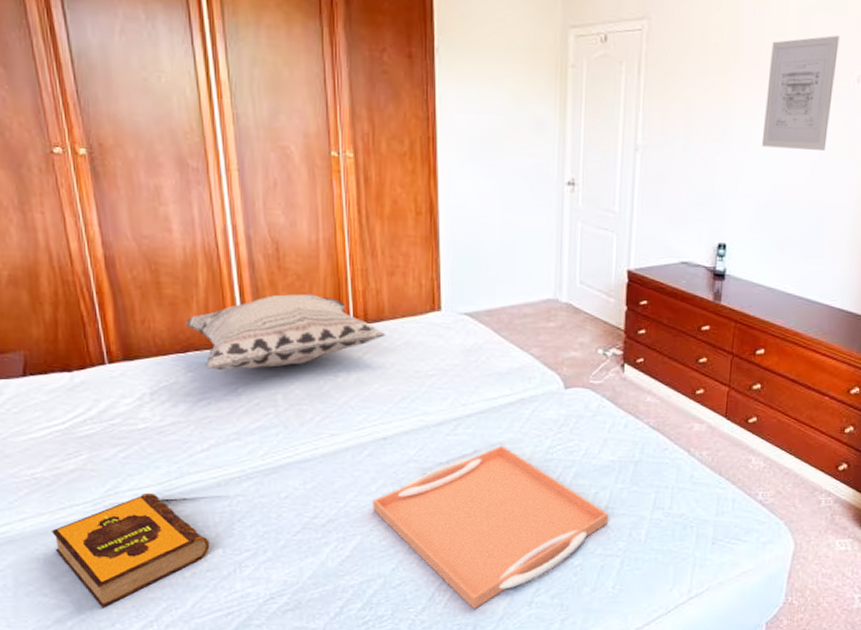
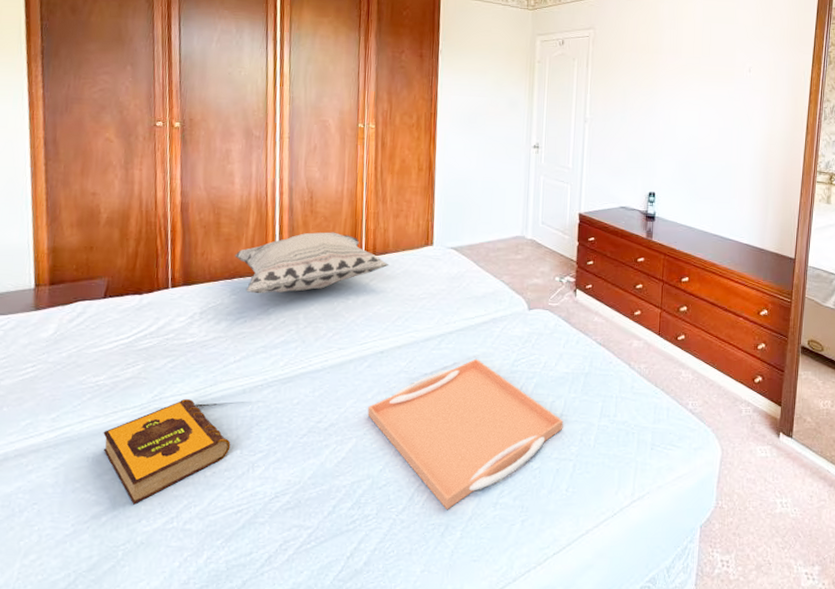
wall art: present [761,35,840,150] -> none [679,39,734,121]

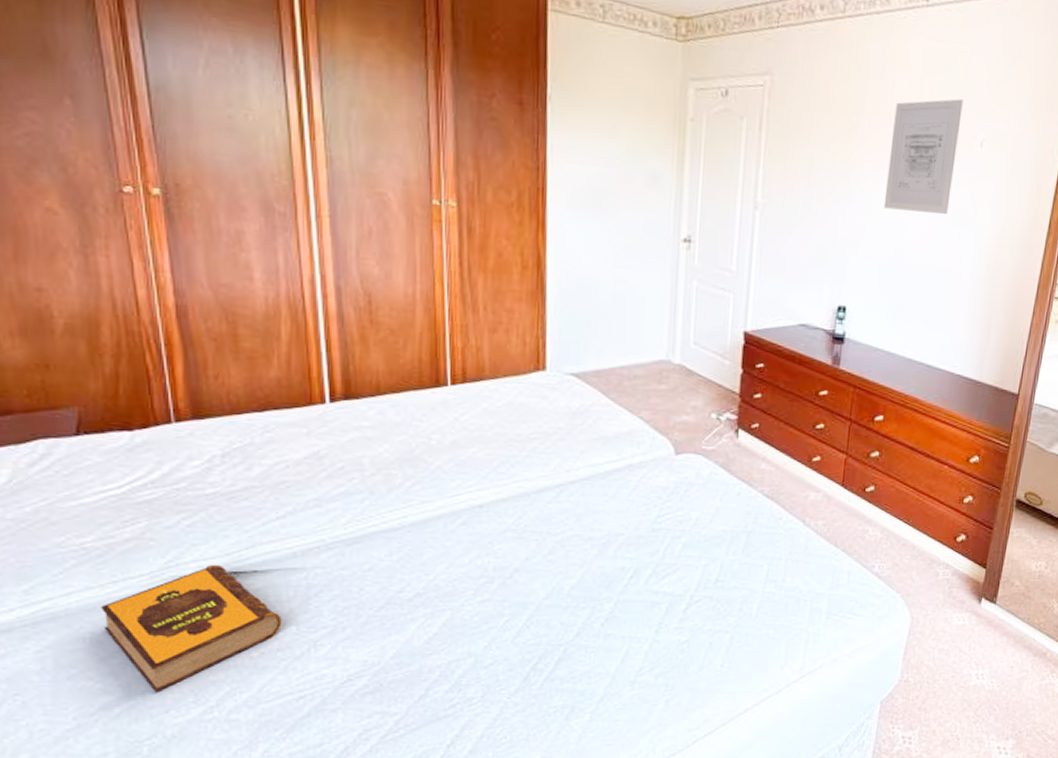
decorative pillow: present [235,232,389,294] -> none [264,350,486,431]
serving tray: present [367,358,564,510] -> none [465,514,719,691]
wall art: none [679,39,734,121] -> present [883,99,963,214]

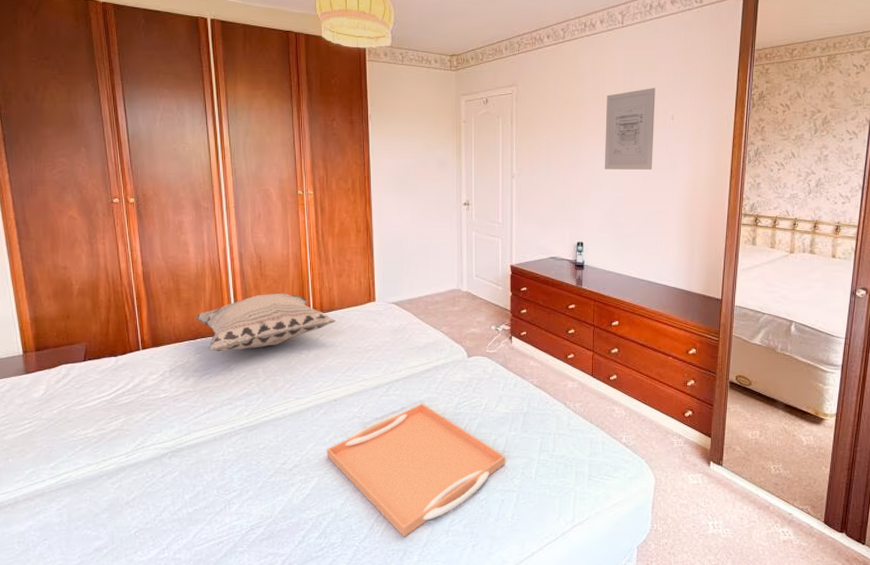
hardback book: present [101,564,282,693] -> none [96,446,208,539]
decorative pillow: none [264,350,486,431] -> present [196,293,336,352]
serving tray: none [465,514,719,691] -> present [327,403,506,538]

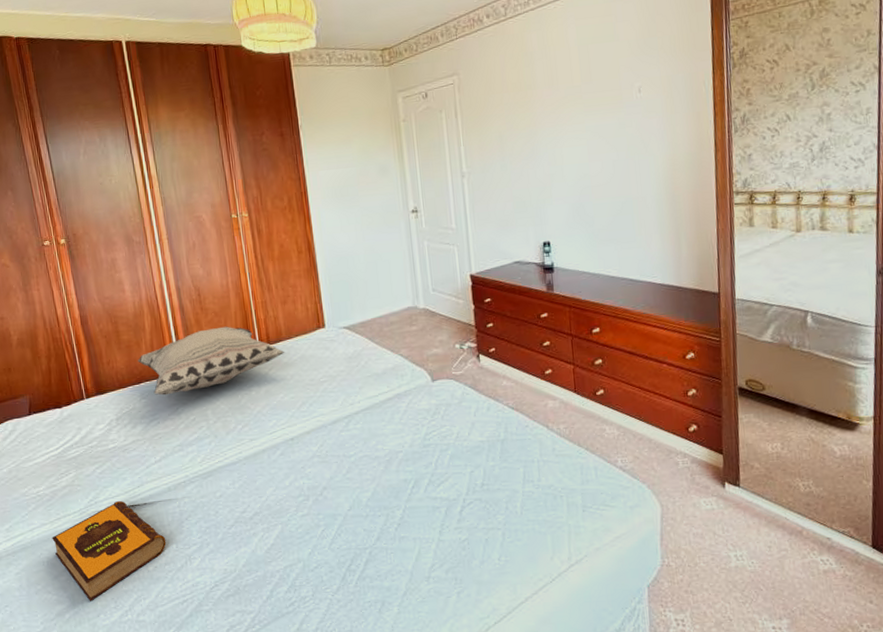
hardback book: none [96,446,208,539] -> present [52,500,166,601]
serving tray: present [327,403,506,538] -> none [288,436,486,588]
wall art: present [604,88,655,170] -> none [560,59,622,157]

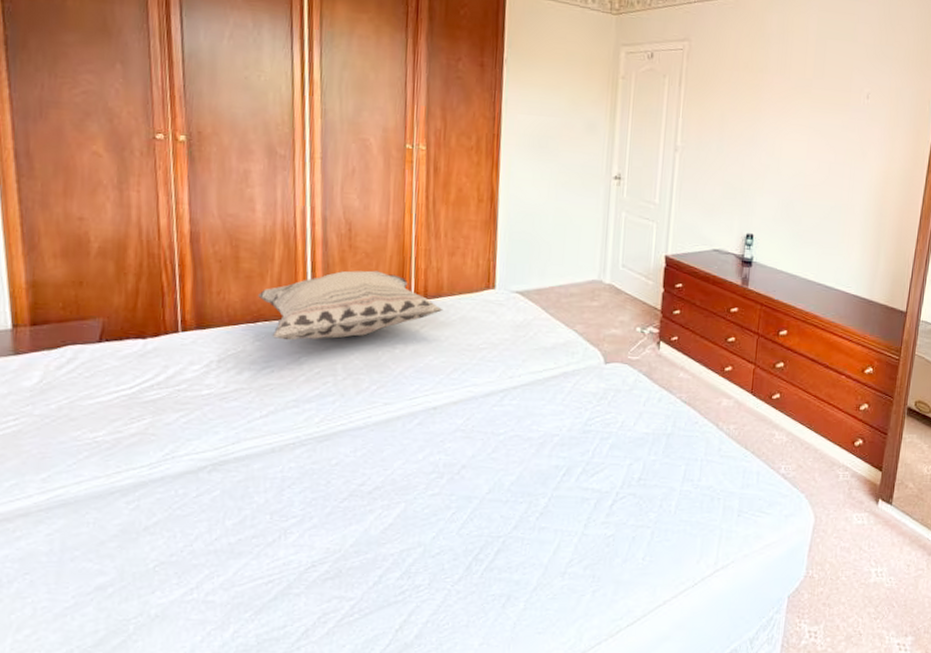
hardback book: present [52,500,166,601] -> none [105,457,258,575]

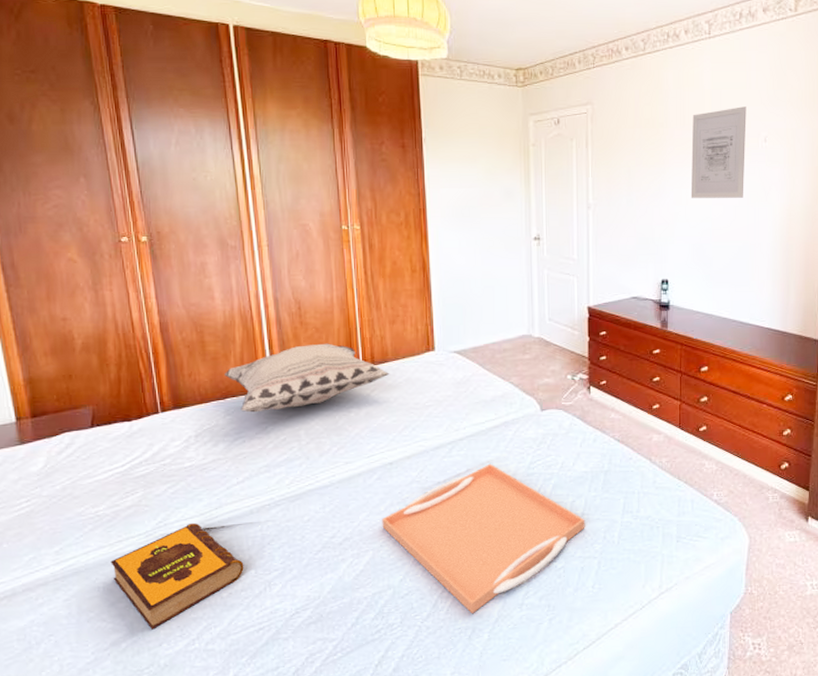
hardback book: none [105,457,258,575] -> present [110,522,244,630]
serving tray: none [418,416,642,580] -> present [382,463,585,614]
wall art: none [784,59,851,155] -> present [690,106,747,198]

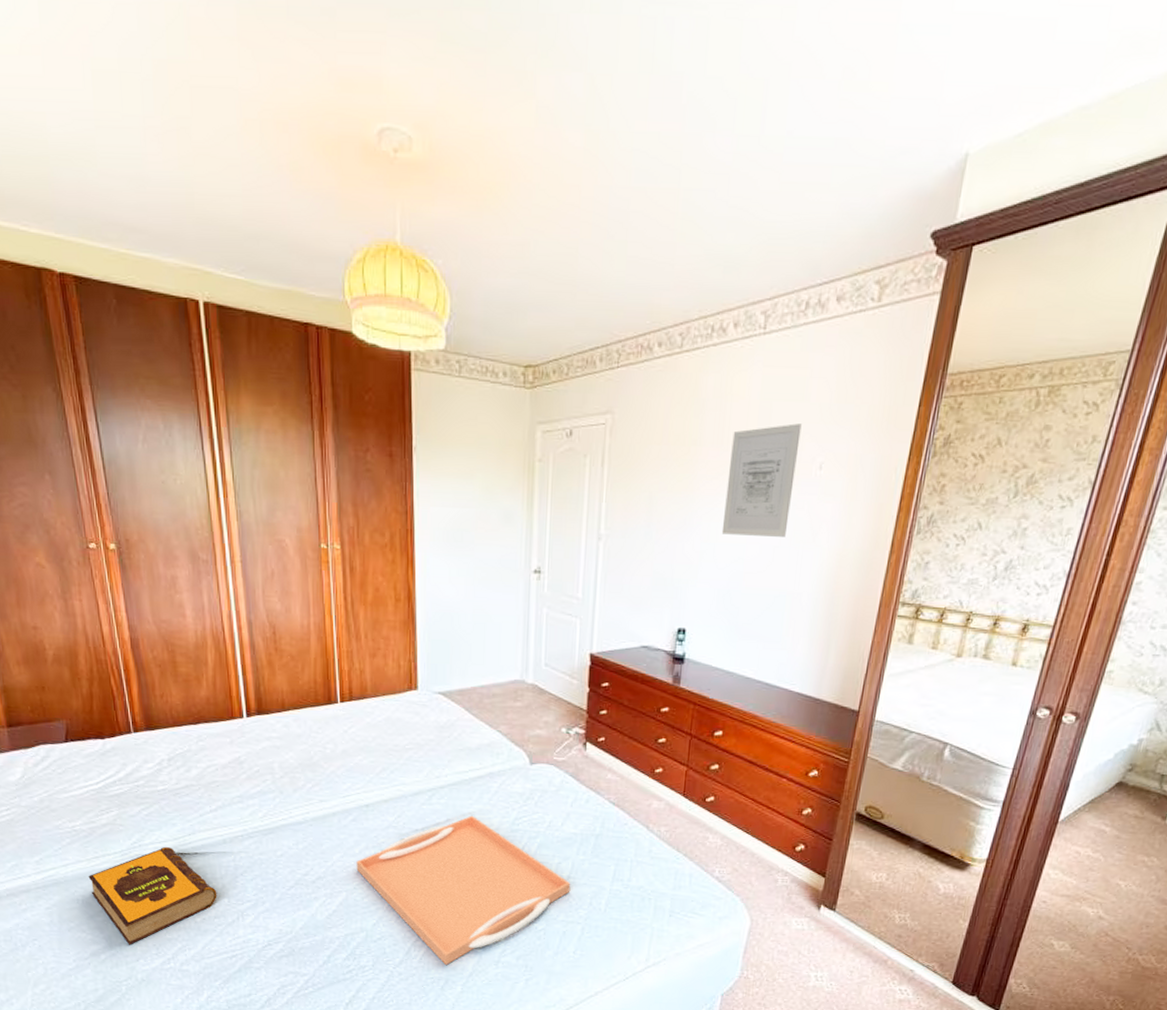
decorative pillow: present [225,343,390,413] -> none [197,673,369,741]

